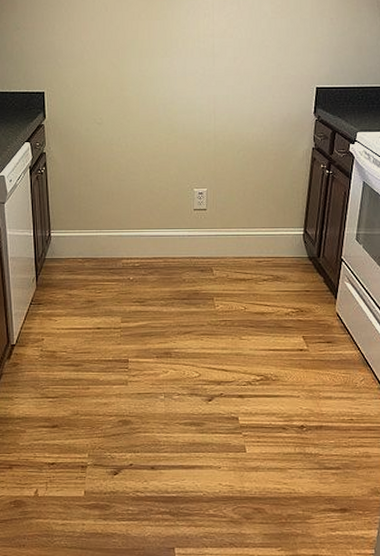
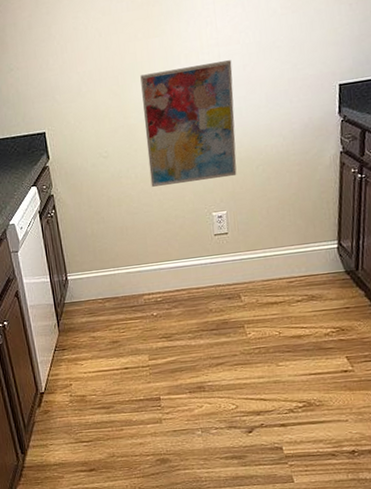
wall art: none [139,51,224,158] -> present [140,60,237,187]

